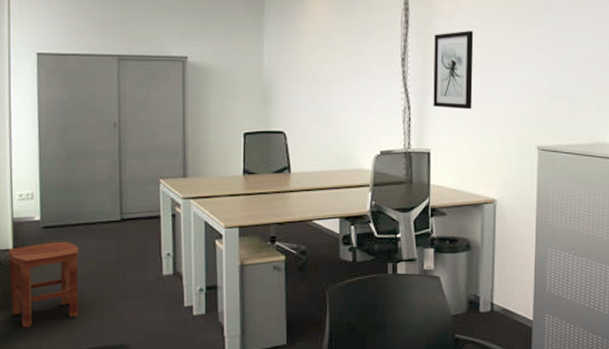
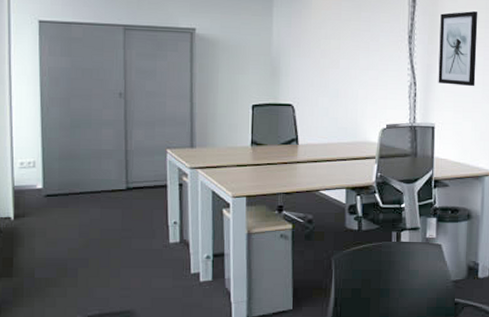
stool: present [9,241,79,328] -> none [9,209,83,295]

